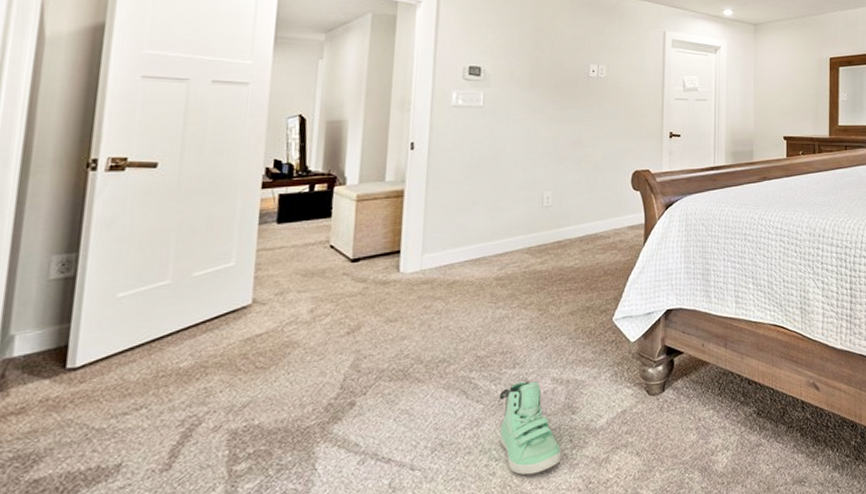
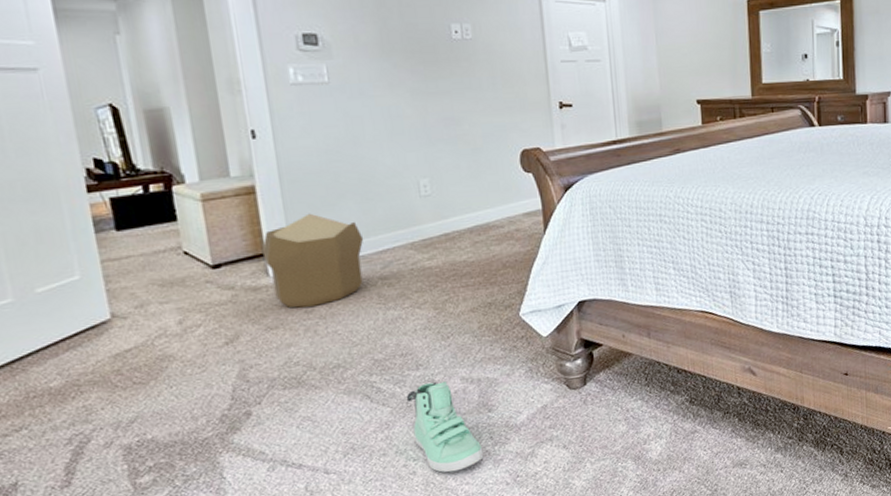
pouf: none [397,216,488,303] -> present [261,213,364,309]

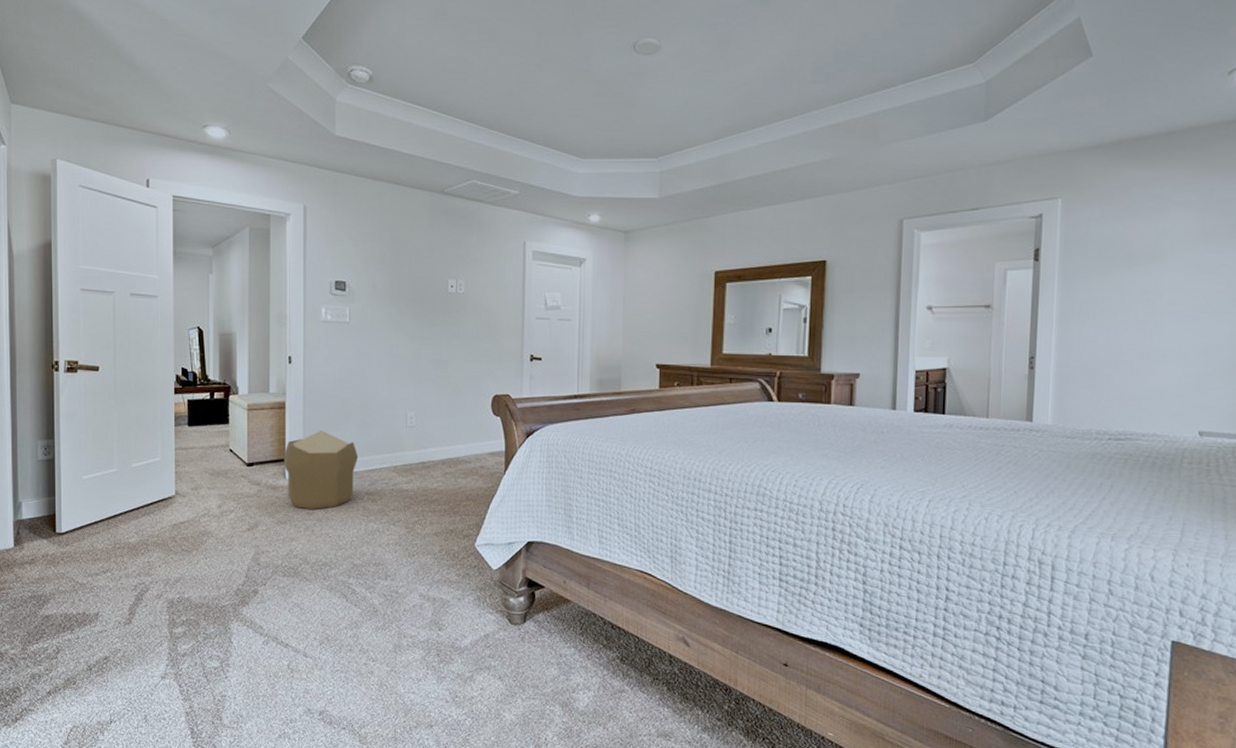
sneaker: present [406,381,484,473] -> none [374,594,430,680]

